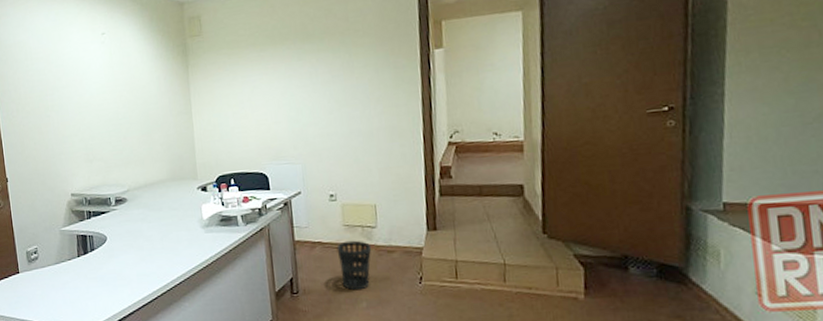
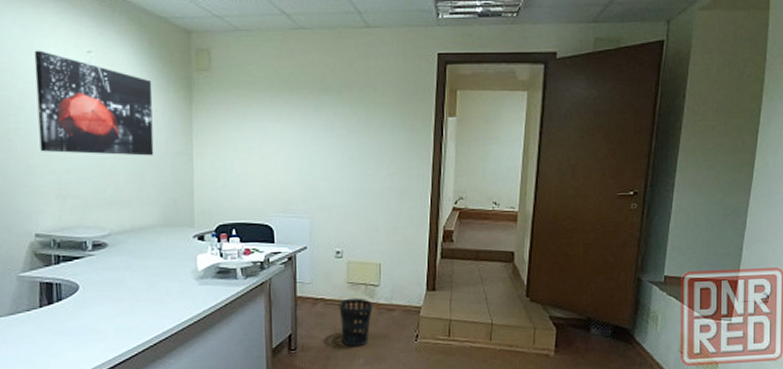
wall art: none [62,38,160,124] -> present [34,50,154,156]

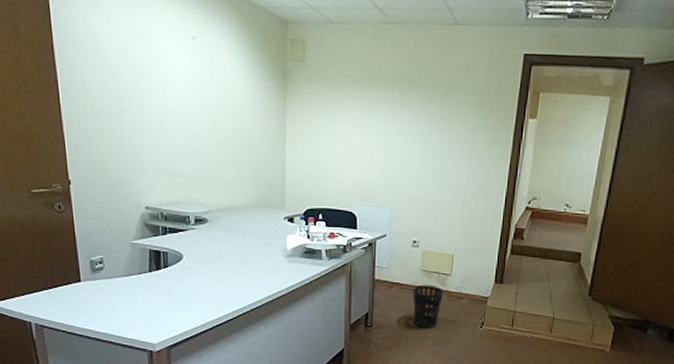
wall art: present [34,50,154,156] -> none [144,34,251,141]

